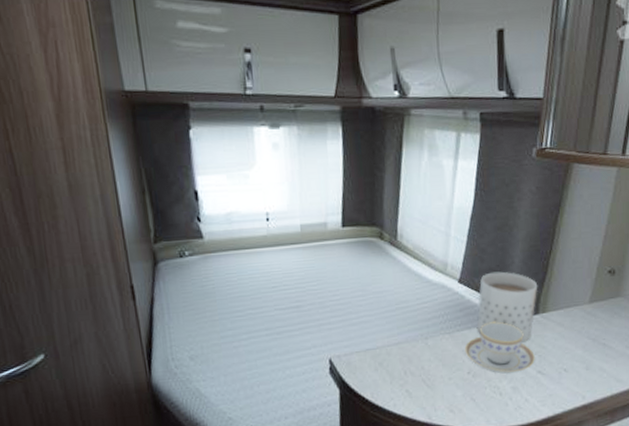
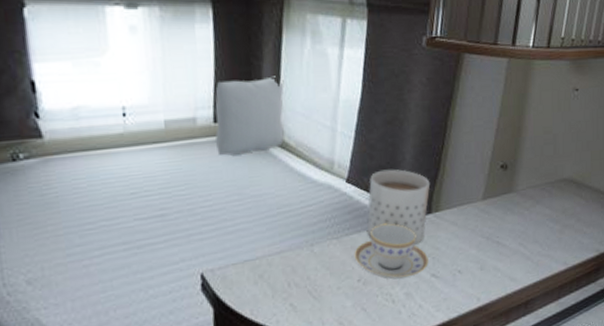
pillow: none [343,186,404,257] -> present [214,76,284,157]

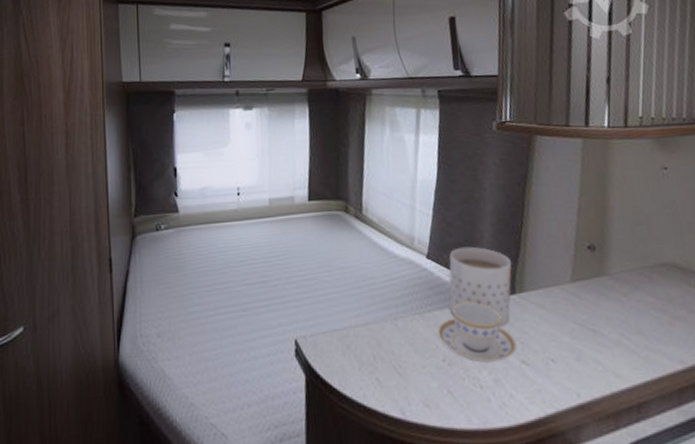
pillow: present [214,76,284,157] -> none [309,160,368,231]

